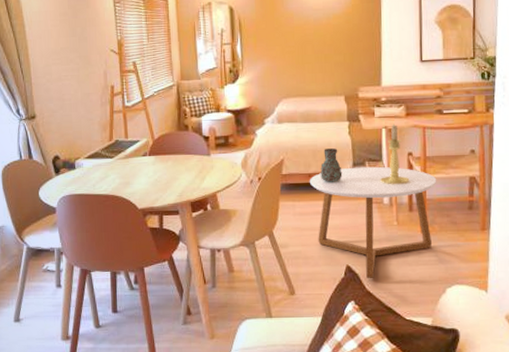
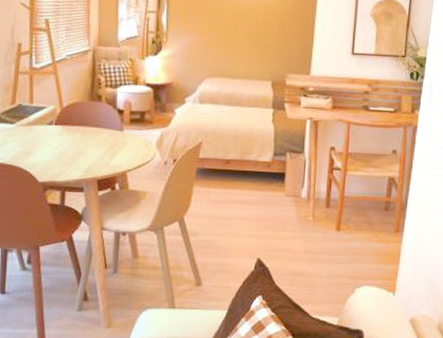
coffee table: present [309,166,437,279] -> none [226,157,357,275]
decorative vase: present [320,148,343,182] -> none [239,135,262,171]
candle holder: present [380,125,410,185] -> none [300,117,330,179]

